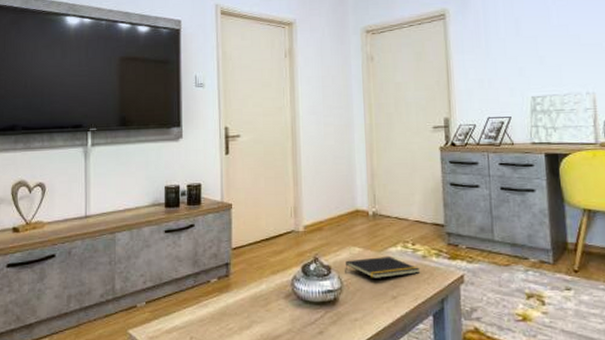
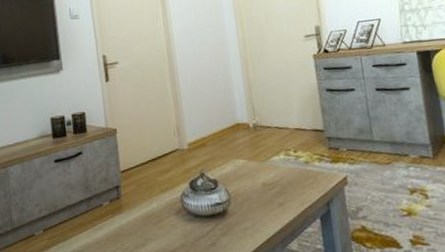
notepad: present [345,257,420,278] -> none [231,165,304,188]

